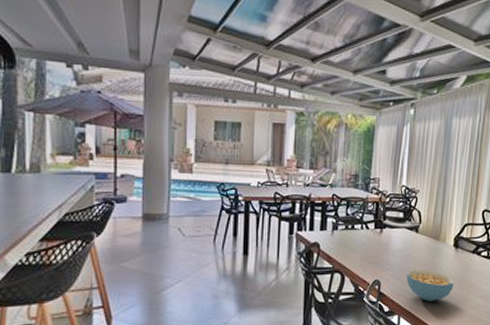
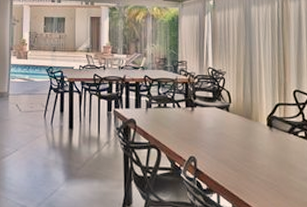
cereal bowl: present [406,269,455,301] -> none [222,147,273,181]

